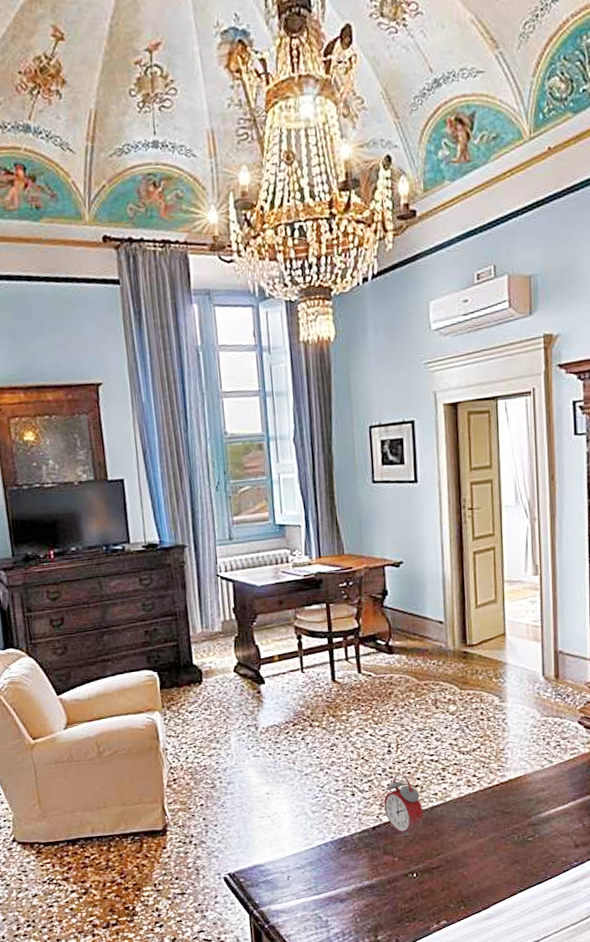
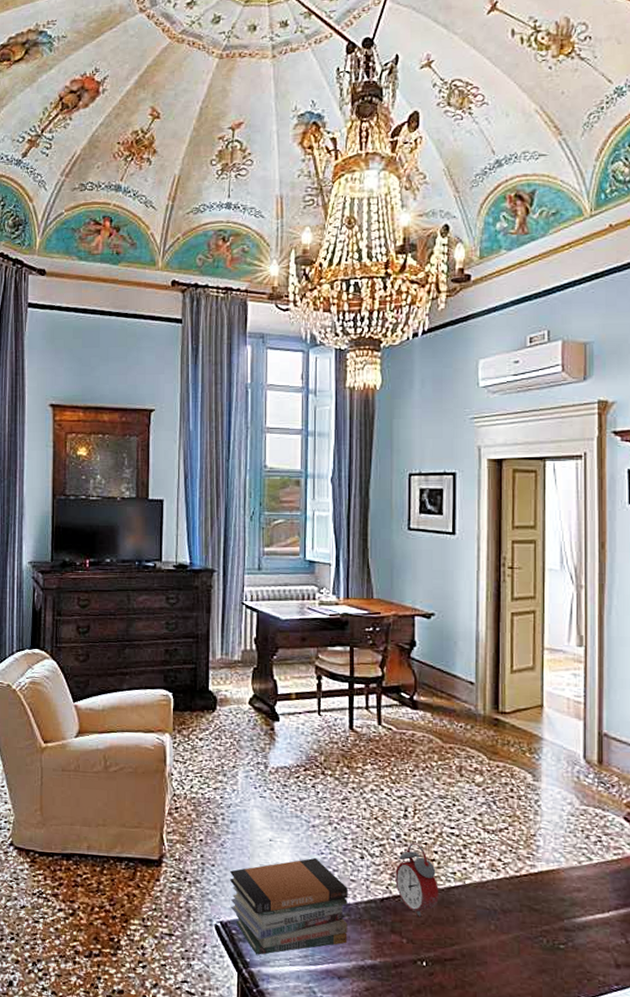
book stack: none [232,802,346,896] -> present [230,857,348,955]

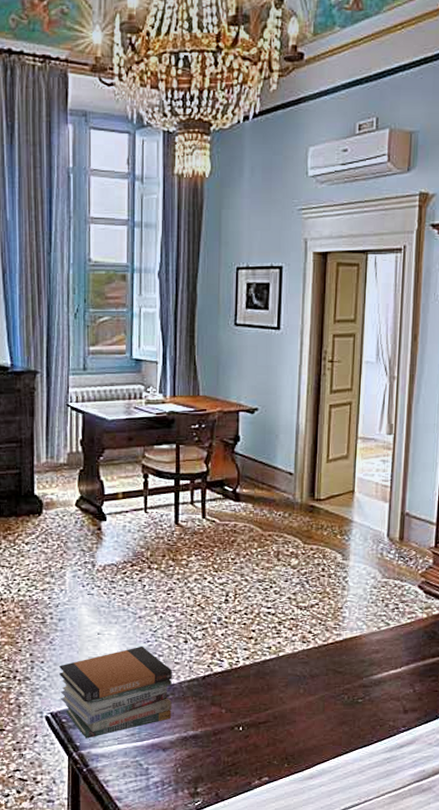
alarm clock: present [395,842,439,917] -> none [216,624,255,689]

